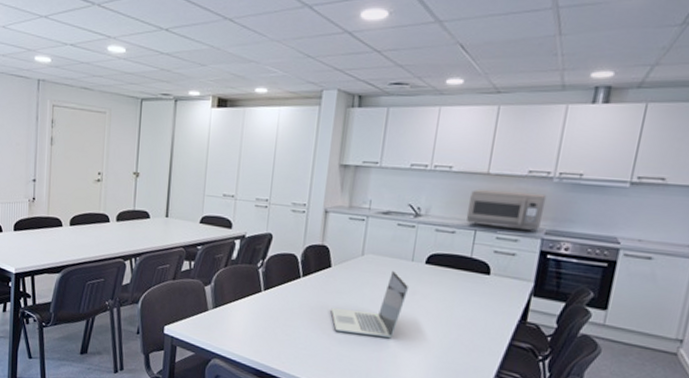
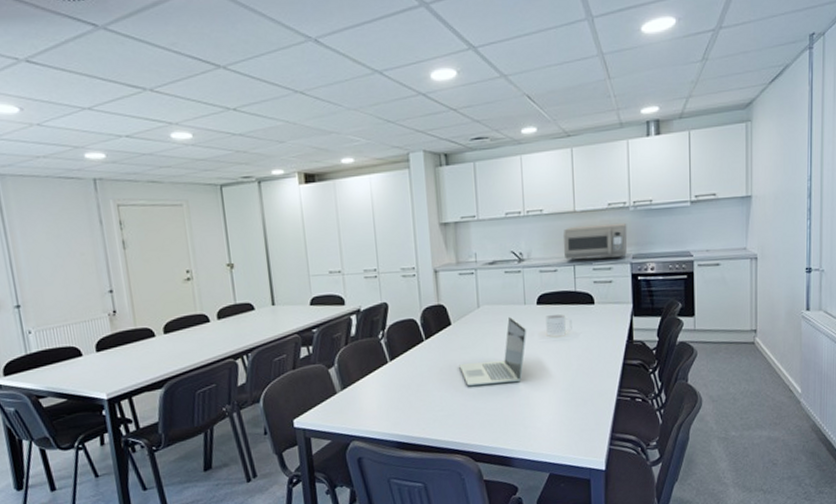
mug: none [429,276,461,302] -> present [546,313,572,338]

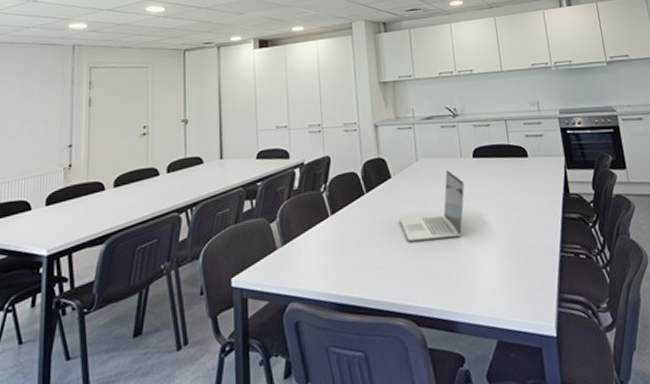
mug: present [546,313,572,338] -> none [482,166,509,191]
microwave: present [563,222,628,262] -> none [493,80,554,117]

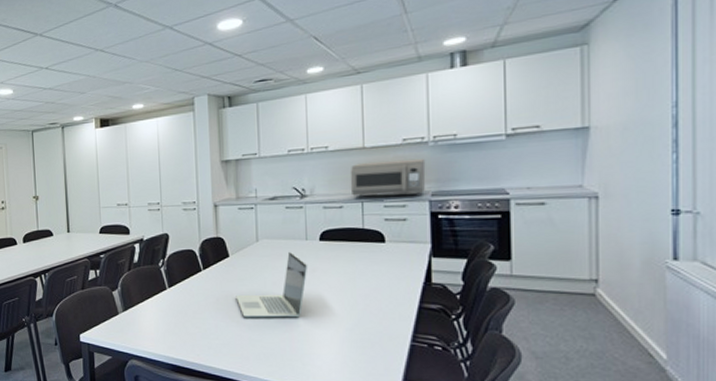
microwave: none [493,80,554,117] -> present [350,158,426,199]

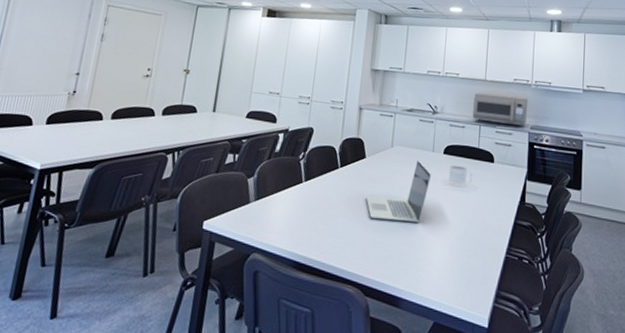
mug: none [329,250,359,275] -> present [448,165,473,187]

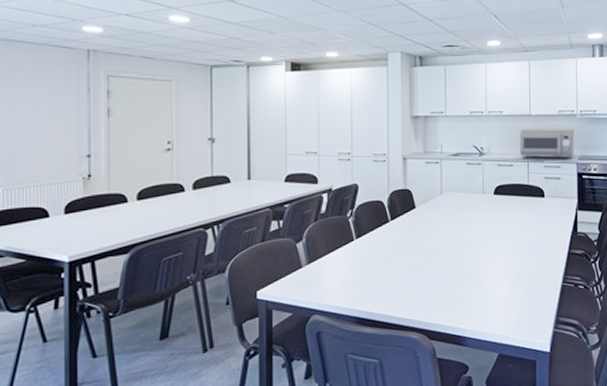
laptop: present [366,160,432,224] -> none [420,203,484,267]
mug: present [448,165,473,187] -> none [501,204,524,225]

